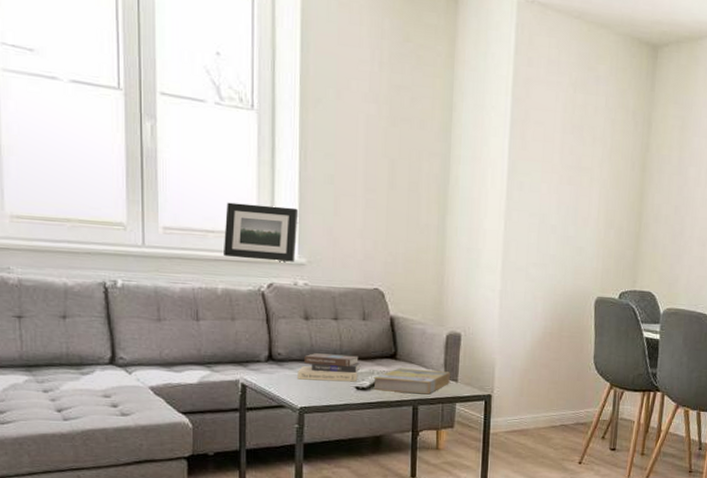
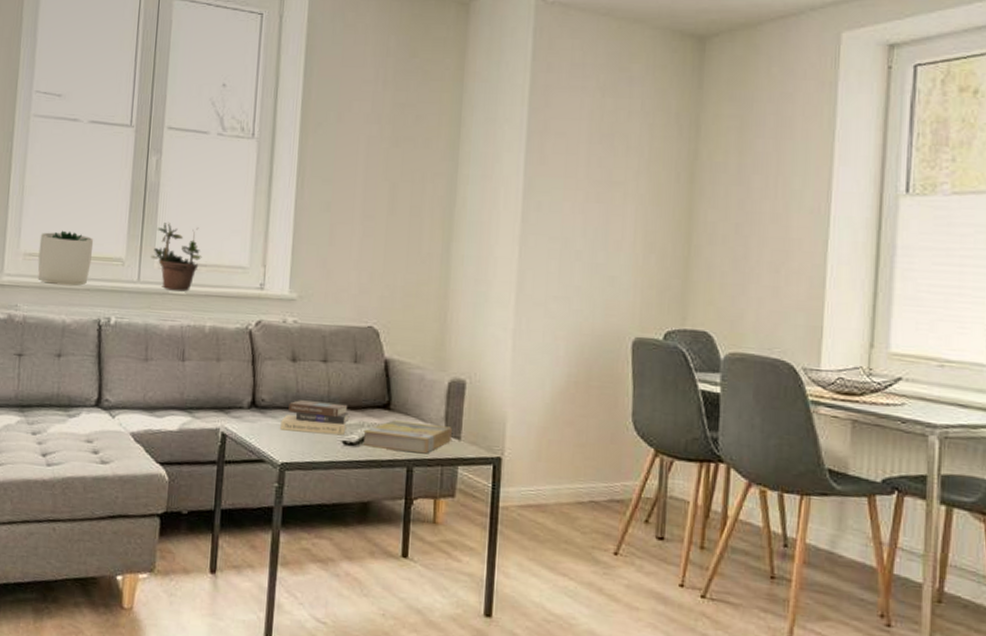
planter: none [27,193,90,250] -> present [38,230,94,287]
potted plant: none [154,189,209,256] -> present [151,223,202,292]
picture frame: present [224,202,297,262] -> none [214,234,291,297]

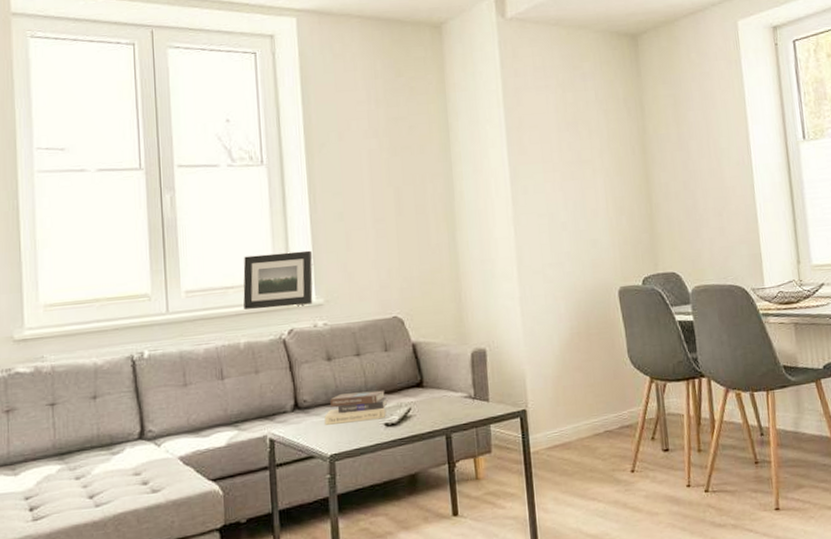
planter: present [38,230,94,287] -> none [59,276,117,331]
potted plant: present [151,223,202,292] -> none [177,253,228,317]
picture frame: none [214,234,291,297] -> present [243,250,313,311]
book: present [362,420,452,454] -> none [402,392,481,424]

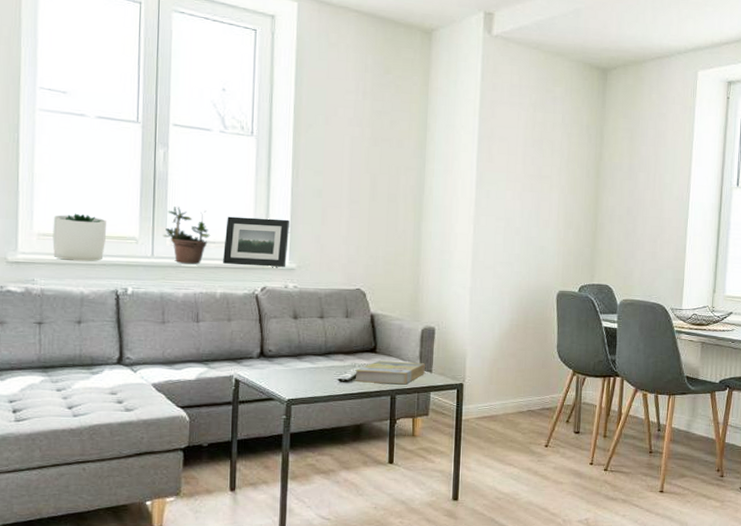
planter: none [59,276,117,331] -> present [52,213,107,262]
potted plant: none [177,253,228,317] -> present [163,206,211,265]
books: present [324,390,388,425] -> none [286,349,344,375]
book: none [402,392,481,424] -> present [355,361,425,385]

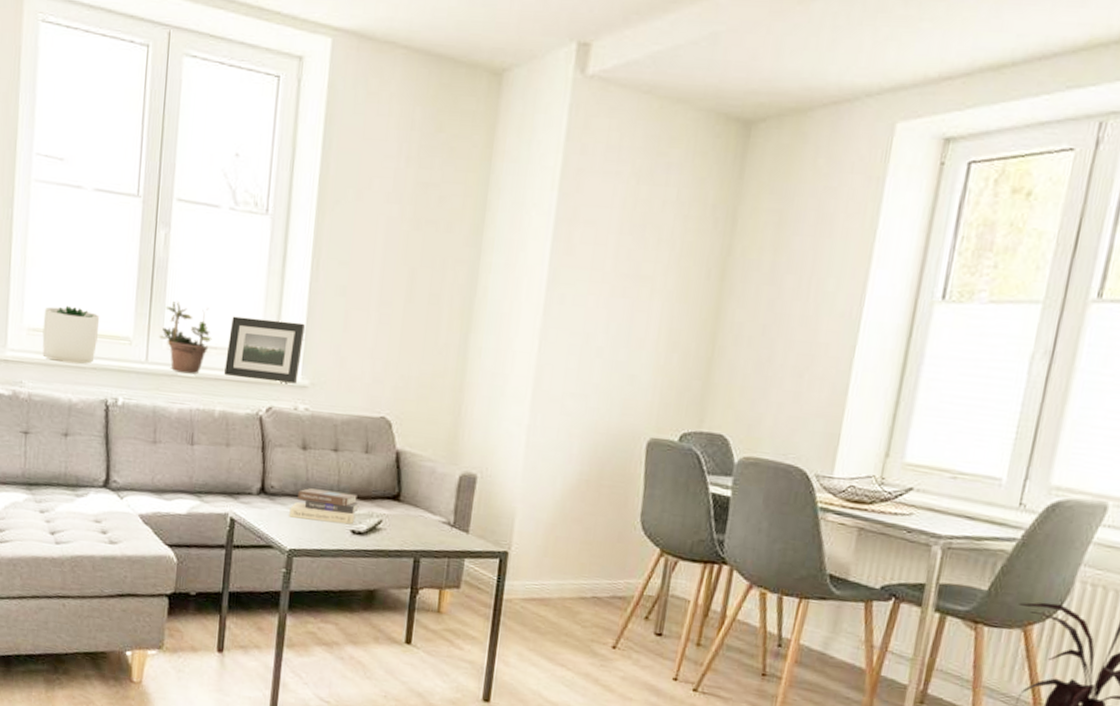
books: none [286,349,344,375] -> present [289,488,359,525]
book: present [355,361,425,385] -> none [370,511,461,546]

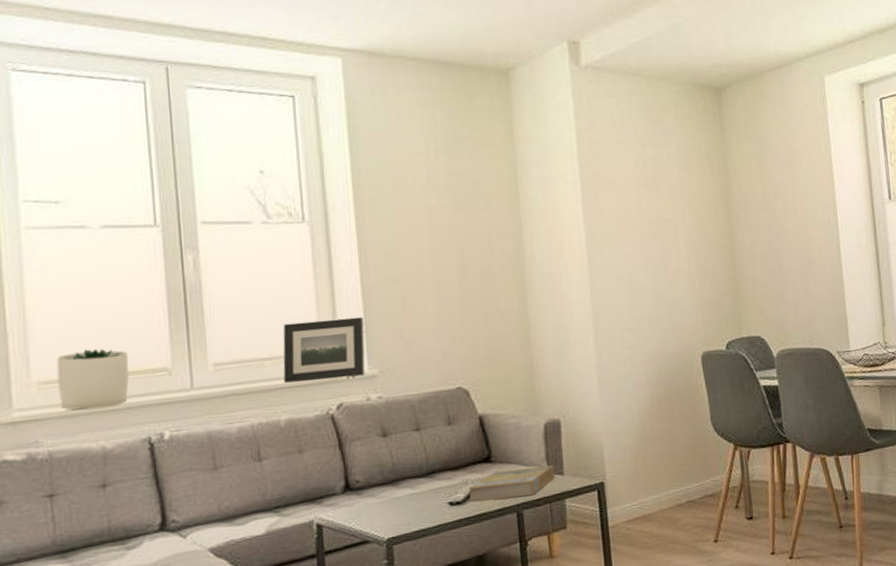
potted plant: present [159,301,212,375] -> none [203,321,265,392]
books: present [289,488,359,525] -> none [380,466,452,507]
book: none [370,511,461,546] -> present [468,465,555,503]

